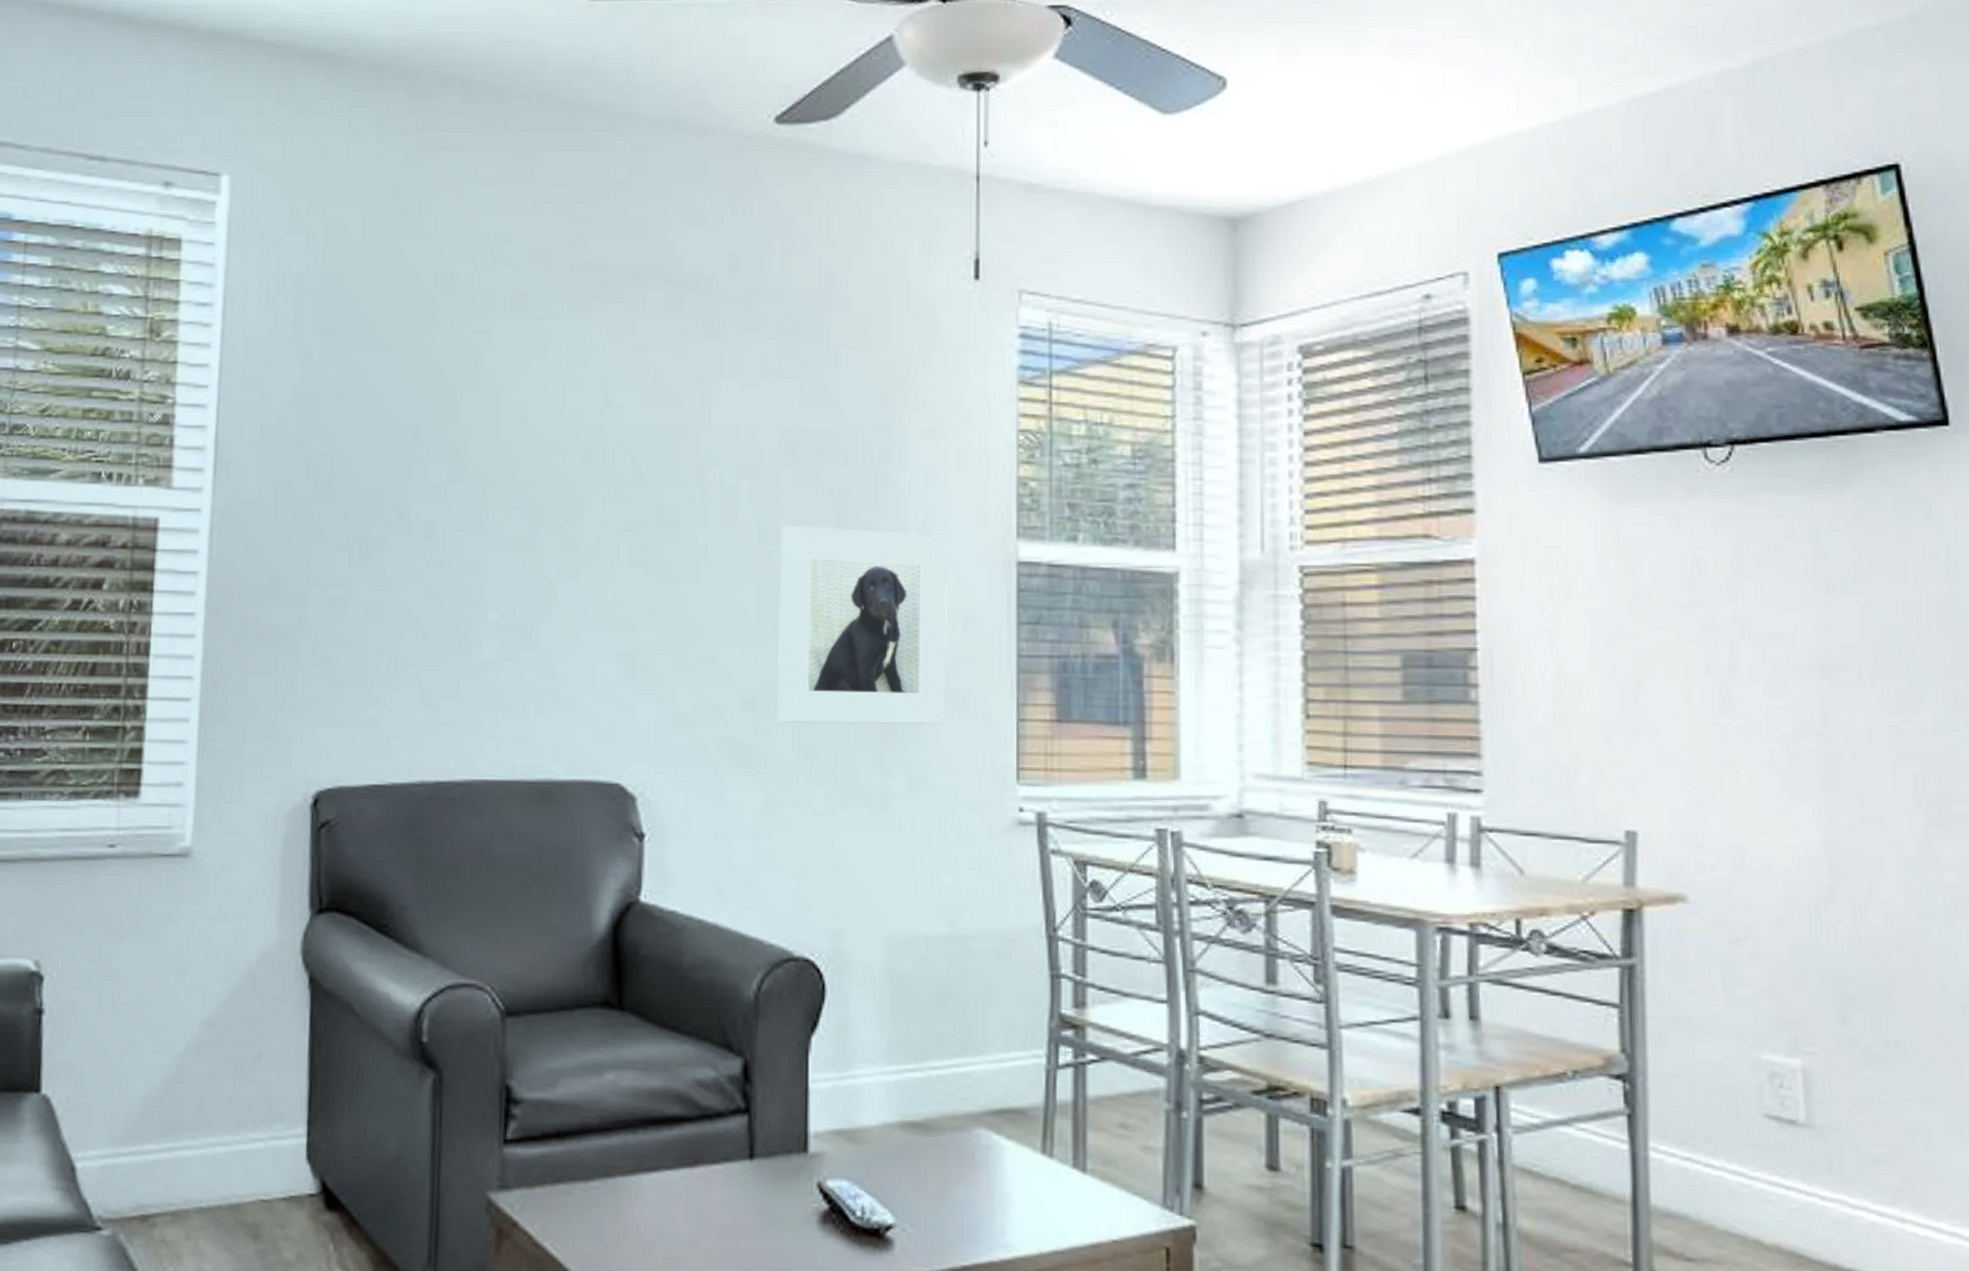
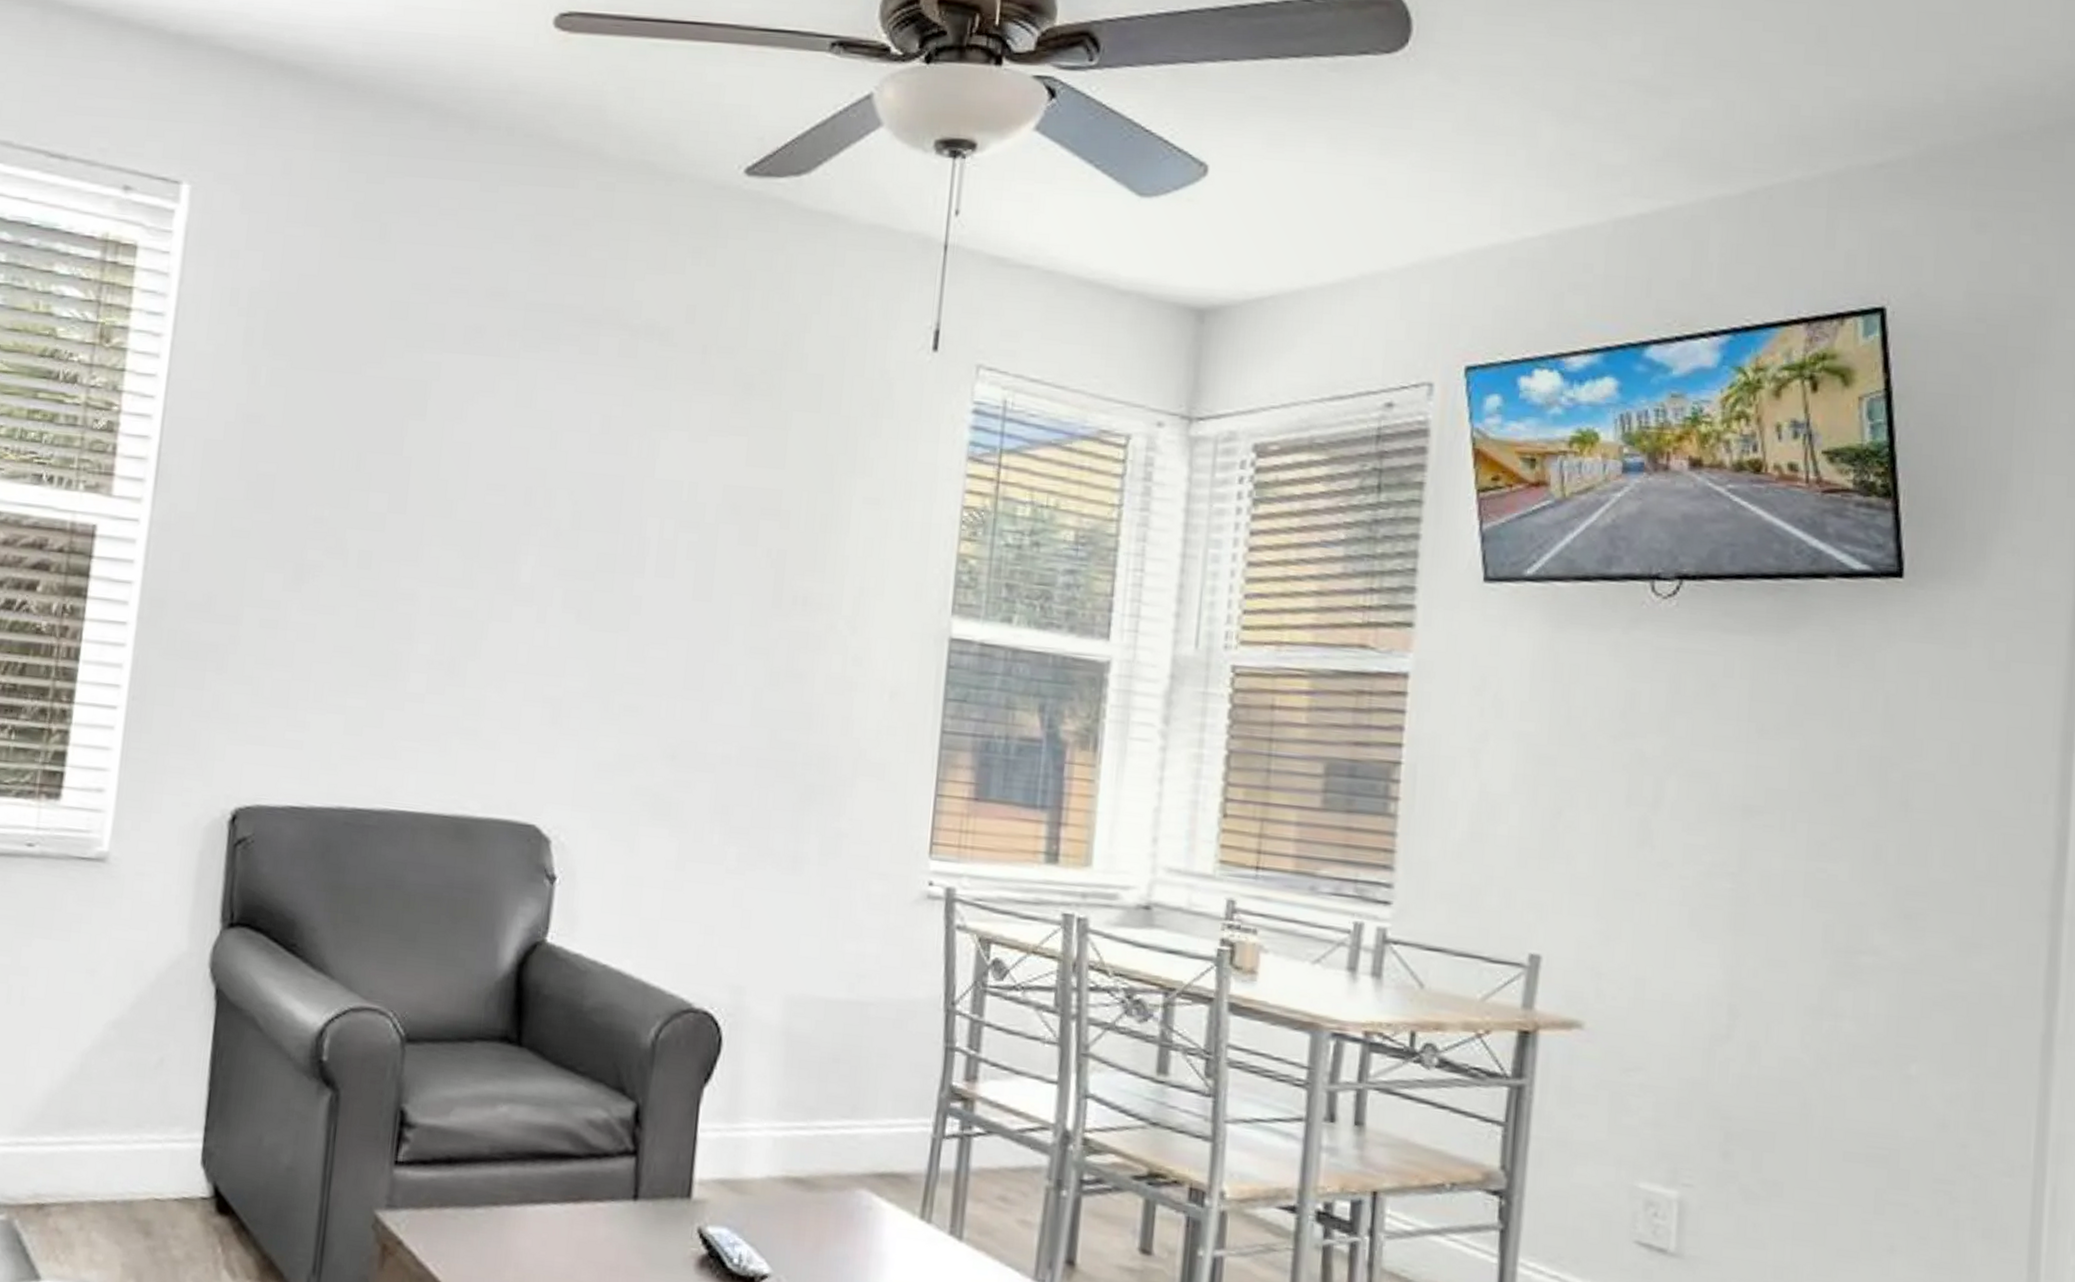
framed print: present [777,525,947,725] -> none [697,582,882,794]

